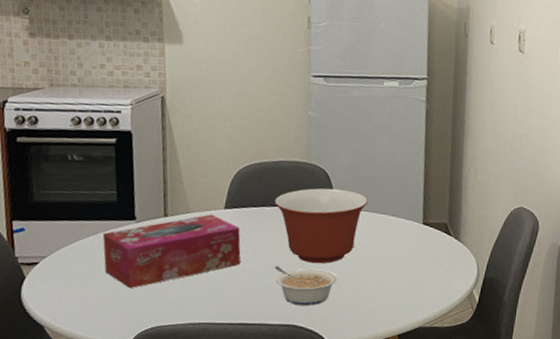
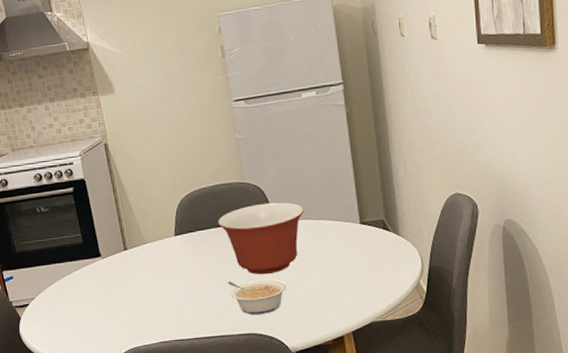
tissue box: present [102,214,241,289] -> none [76,242,196,318]

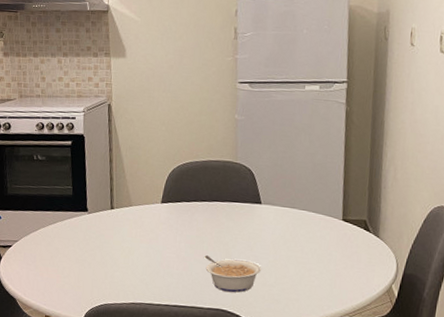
mixing bowl: present [218,202,305,275] -> none [205,185,291,255]

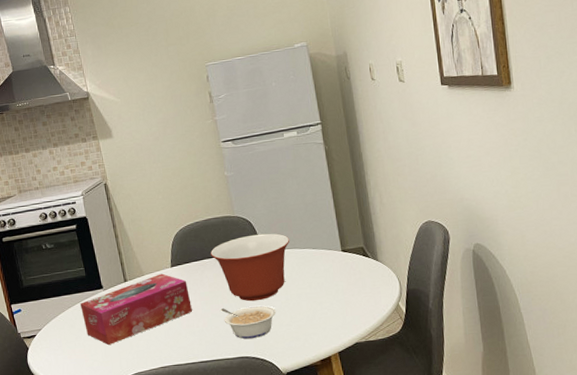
tissue box: none [61,207,176,271] -> present [79,273,192,346]
mixing bowl: none [205,185,291,255] -> present [211,233,290,302]

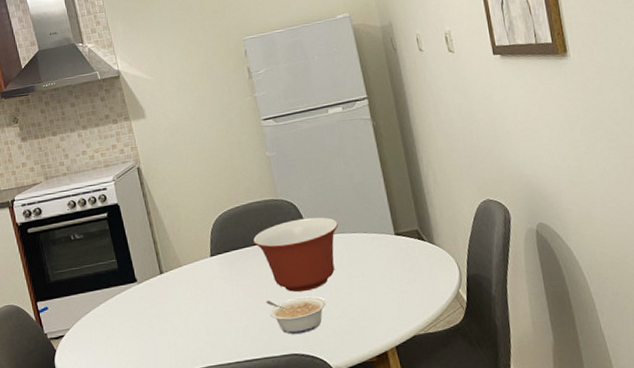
tissue box: present [79,273,192,346] -> none [111,264,234,345]

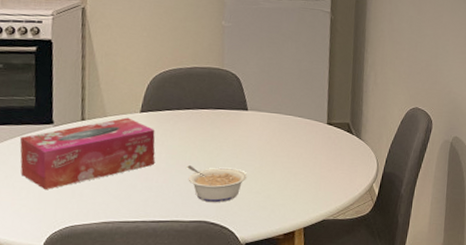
tissue box: none [111,264,234,345] -> present [19,117,155,190]
mixing bowl: present [253,217,339,293] -> none [188,92,277,163]

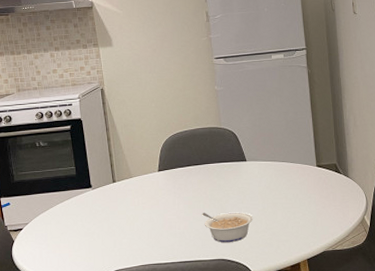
tissue box: present [19,117,155,190] -> none [68,177,175,242]

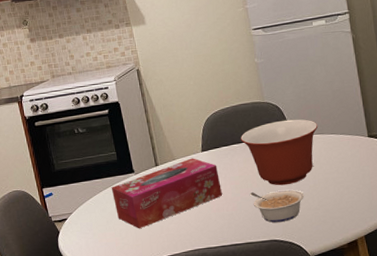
tissue box: none [68,177,175,242] -> present [111,158,222,229]
mixing bowl: none [197,145,271,208] -> present [241,119,318,186]

